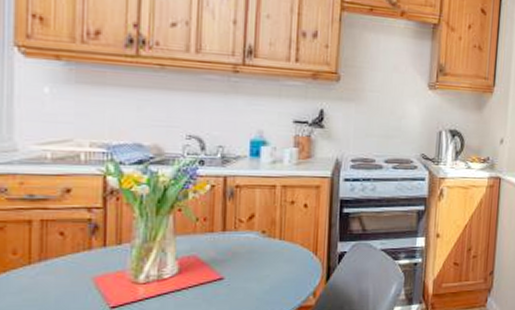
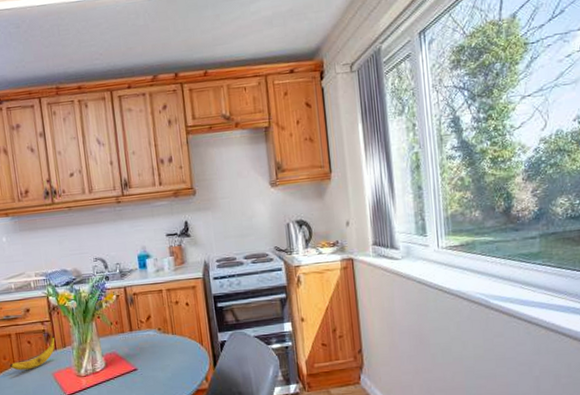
banana: none [21,228,107,271] -> present [9,336,55,371]

